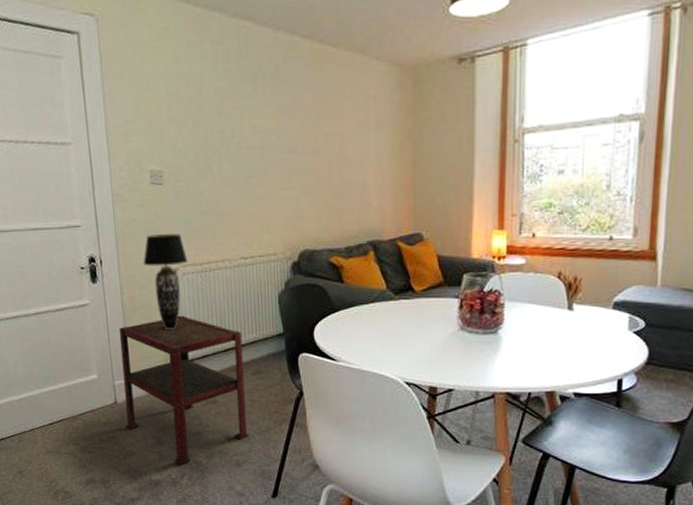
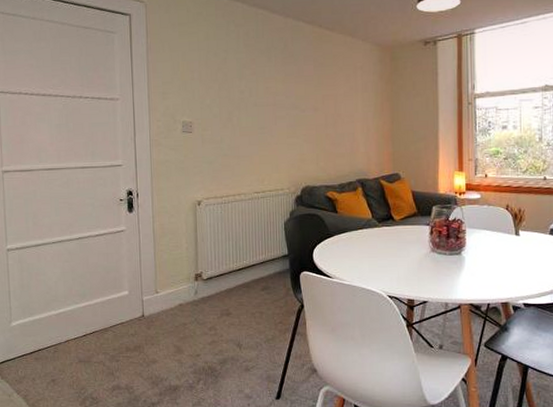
side table: present [118,315,250,466] -> none [149,239,258,372]
table lamp: present [143,234,187,329] -> none [173,172,210,251]

